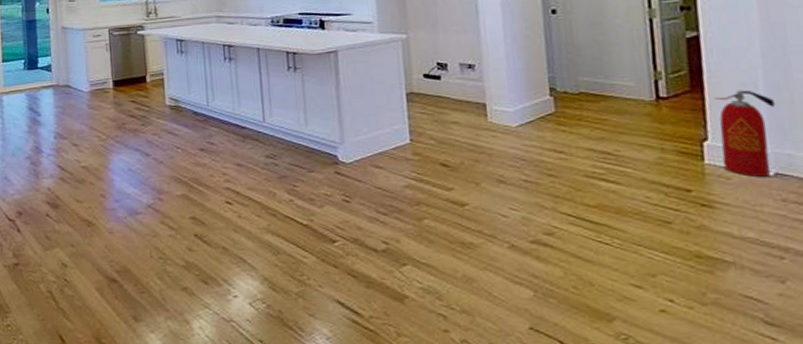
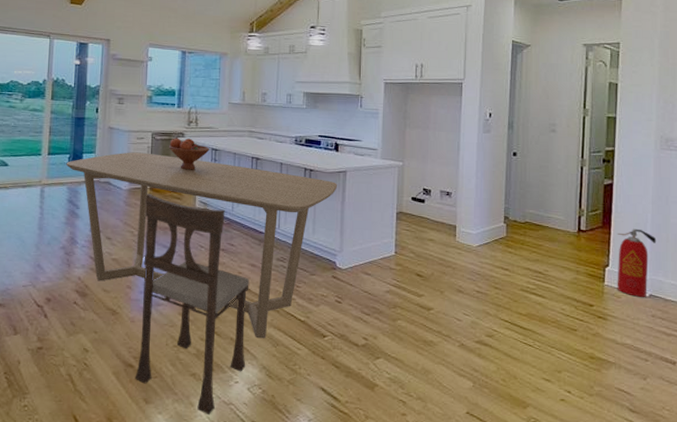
dining table: none [22,50,329,247] -> present [66,152,338,339]
dining chair: none [109,94,244,334] -> present [135,194,250,416]
fruit bowl: none [128,31,174,66] -> present [168,138,210,170]

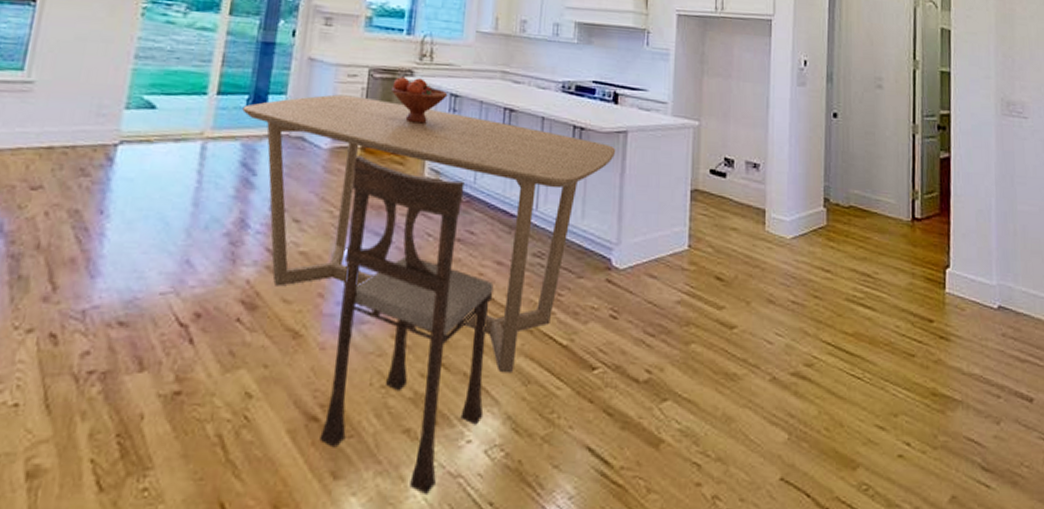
fire extinguisher: present [617,228,657,297] -> none [957,217,1003,309]

